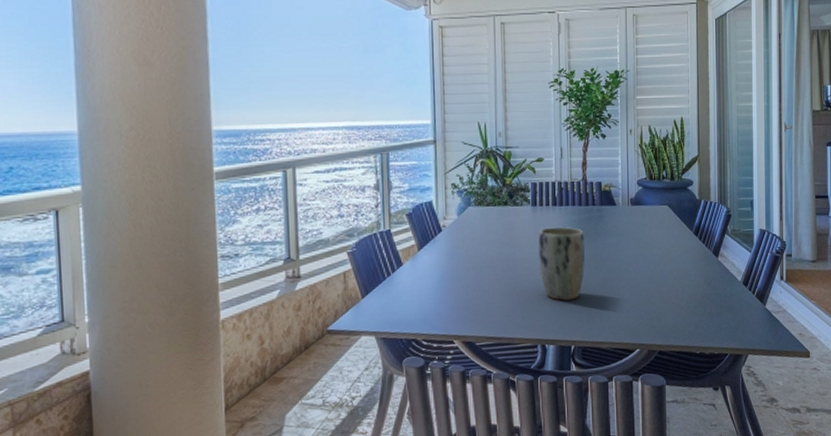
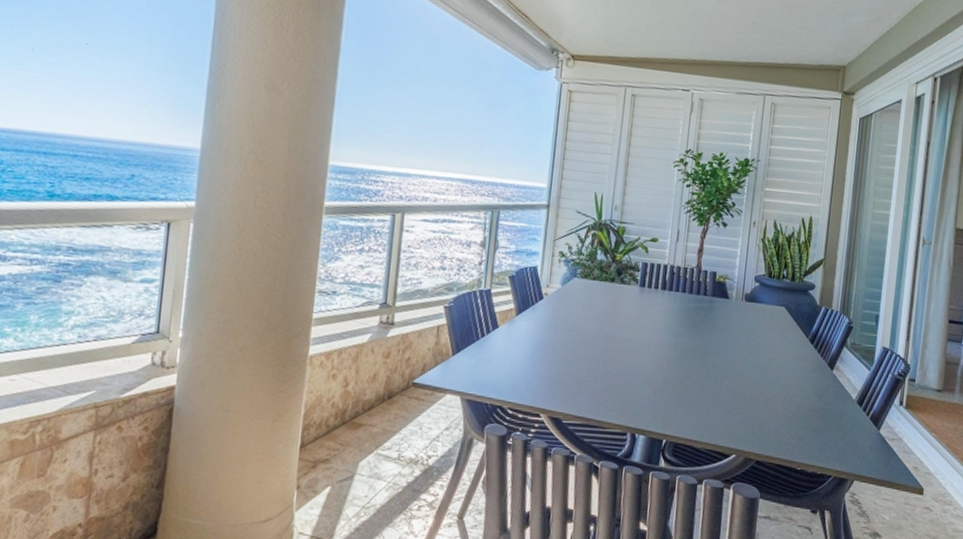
plant pot: present [537,227,585,301] -> none [639,311,691,391]

